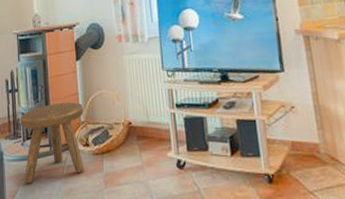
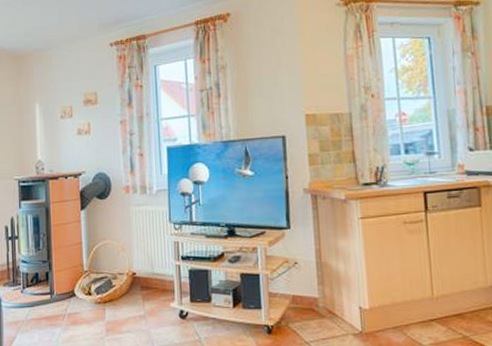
stool: present [20,102,85,184] -> none [19,251,87,330]

